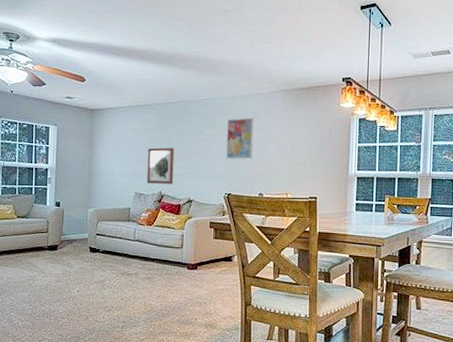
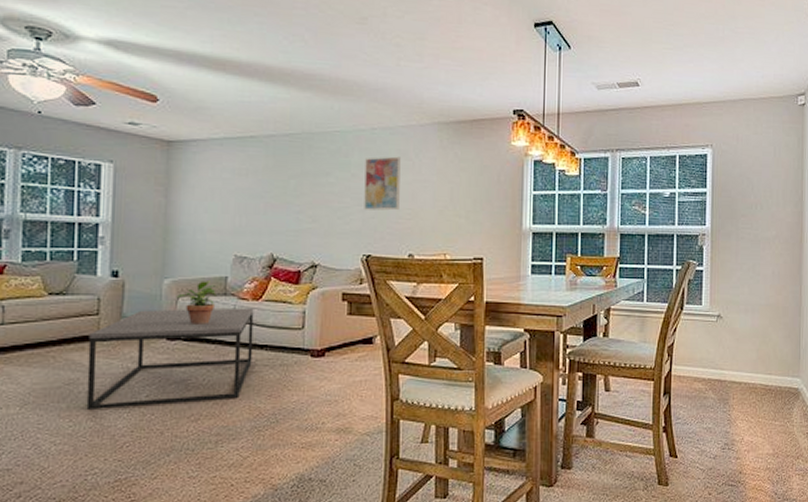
coffee table: none [40,230,148,299] -> present [86,307,254,409]
potted plant: none [96,210,123,242] -> present [176,281,217,324]
wall art: present [146,147,175,184] -> none [251,194,292,244]

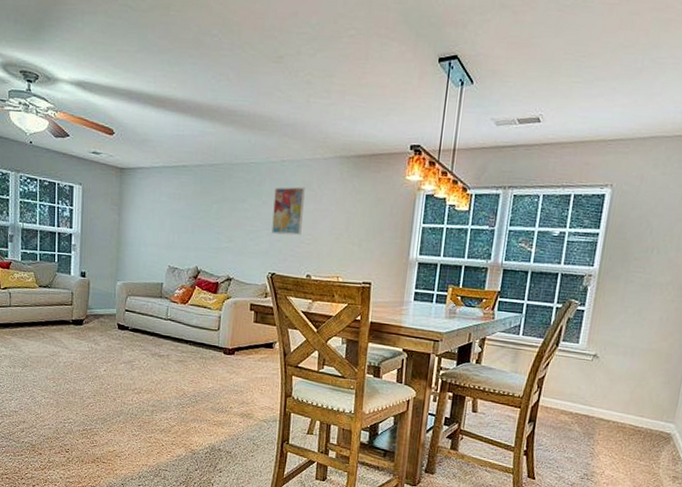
coffee table: present [86,307,254,409] -> none [64,304,182,380]
potted plant: present [176,281,217,324] -> none [125,285,155,320]

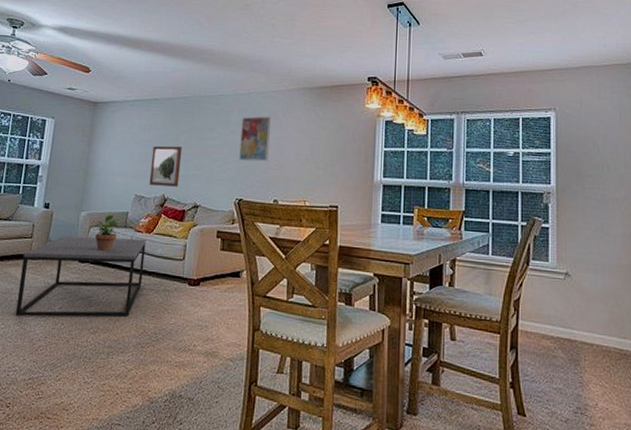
coffee table: none [64,304,182,380] -> present [15,236,147,317]
potted plant: none [125,285,155,320] -> present [88,214,120,251]
wall art: none [181,216,214,259] -> present [149,145,182,187]

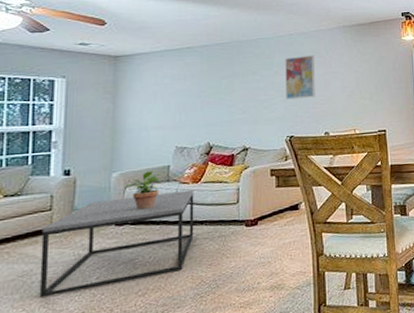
wall art: present [149,145,182,187] -> none [190,93,224,135]

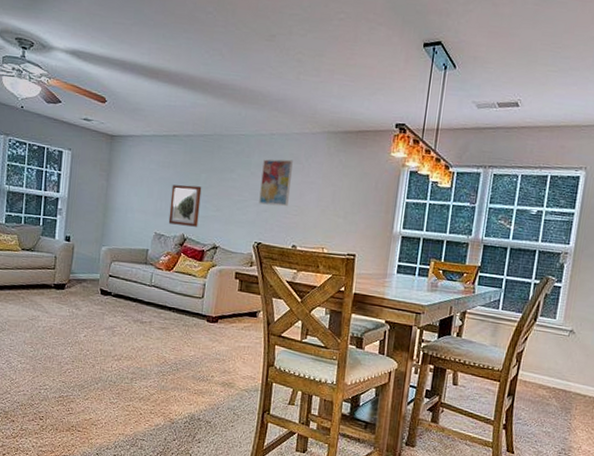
coffee table: present [39,189,194,297] -> none [43,269,167,347]
potted plant: present [123,170,160,210] -> none [109,251,140,286]
wall art: none [190,93,224,135] -> present [168,184,202,227]

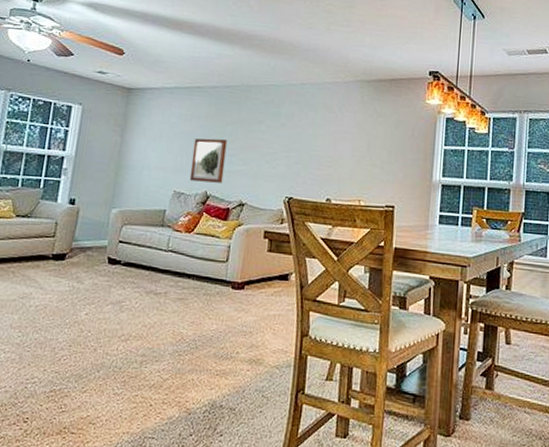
wall art: present [259,159,293,207] -> none [289,109,325,158]

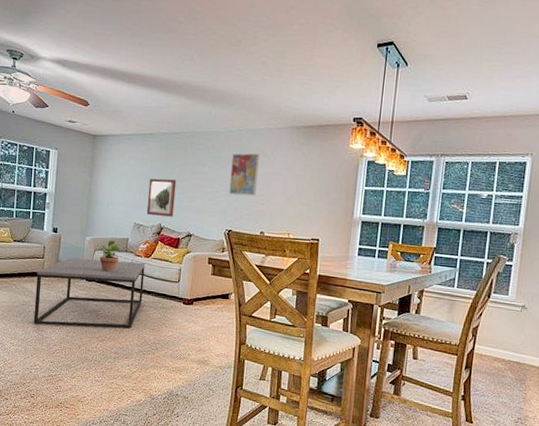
coffee table: none [34,235,186,324] -> present [33,257,145,329]
potted plant: none [120,212,156,252] -> present [93,240,121,272]
wall art: none [289,109,325,158] -> present [229,153,260,197]

